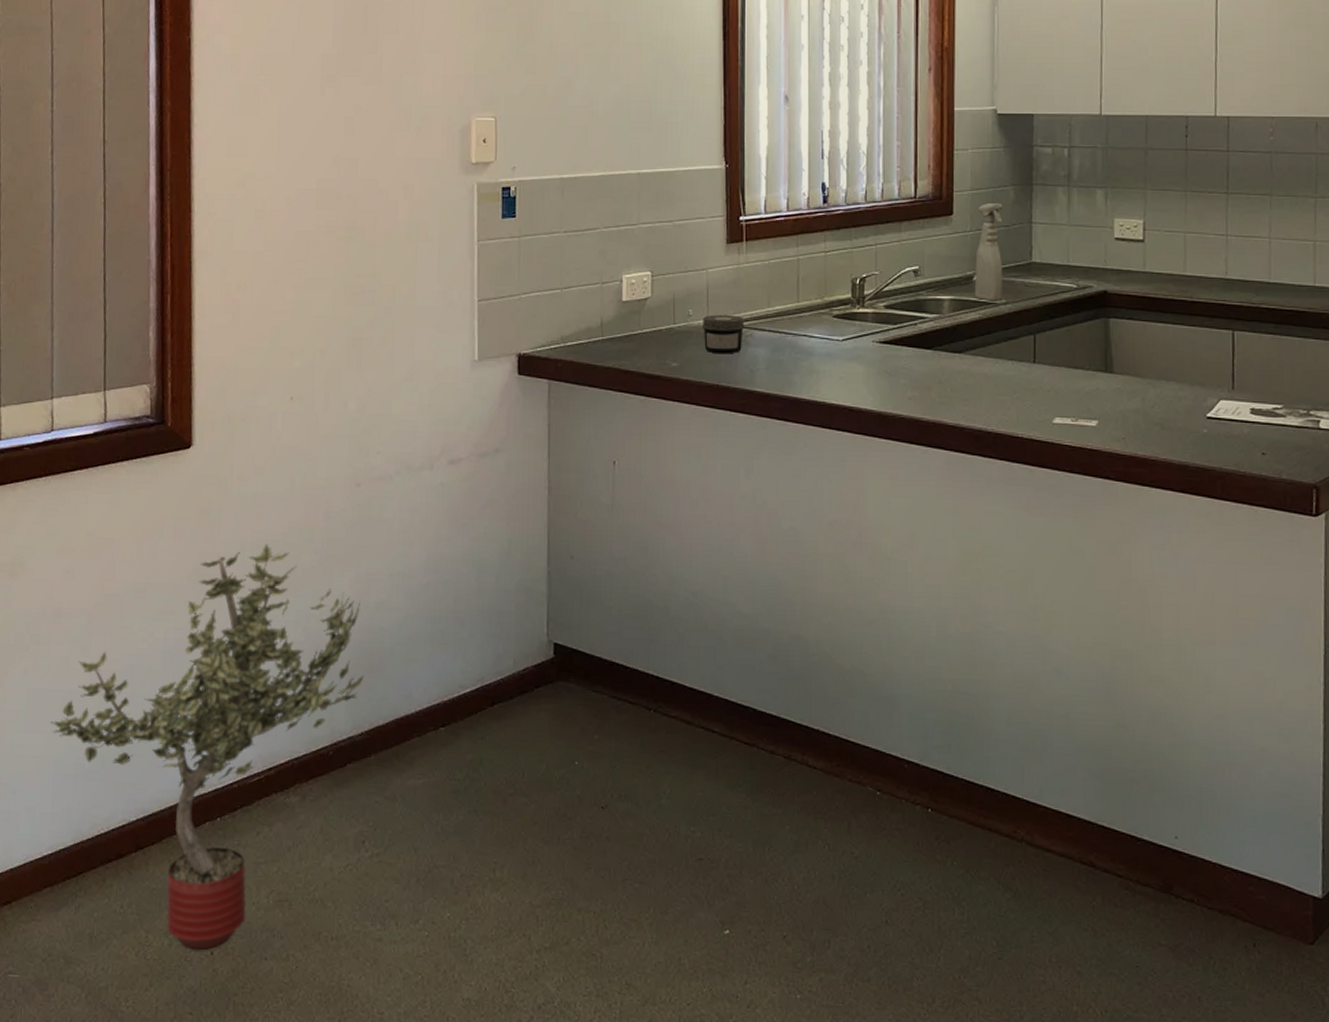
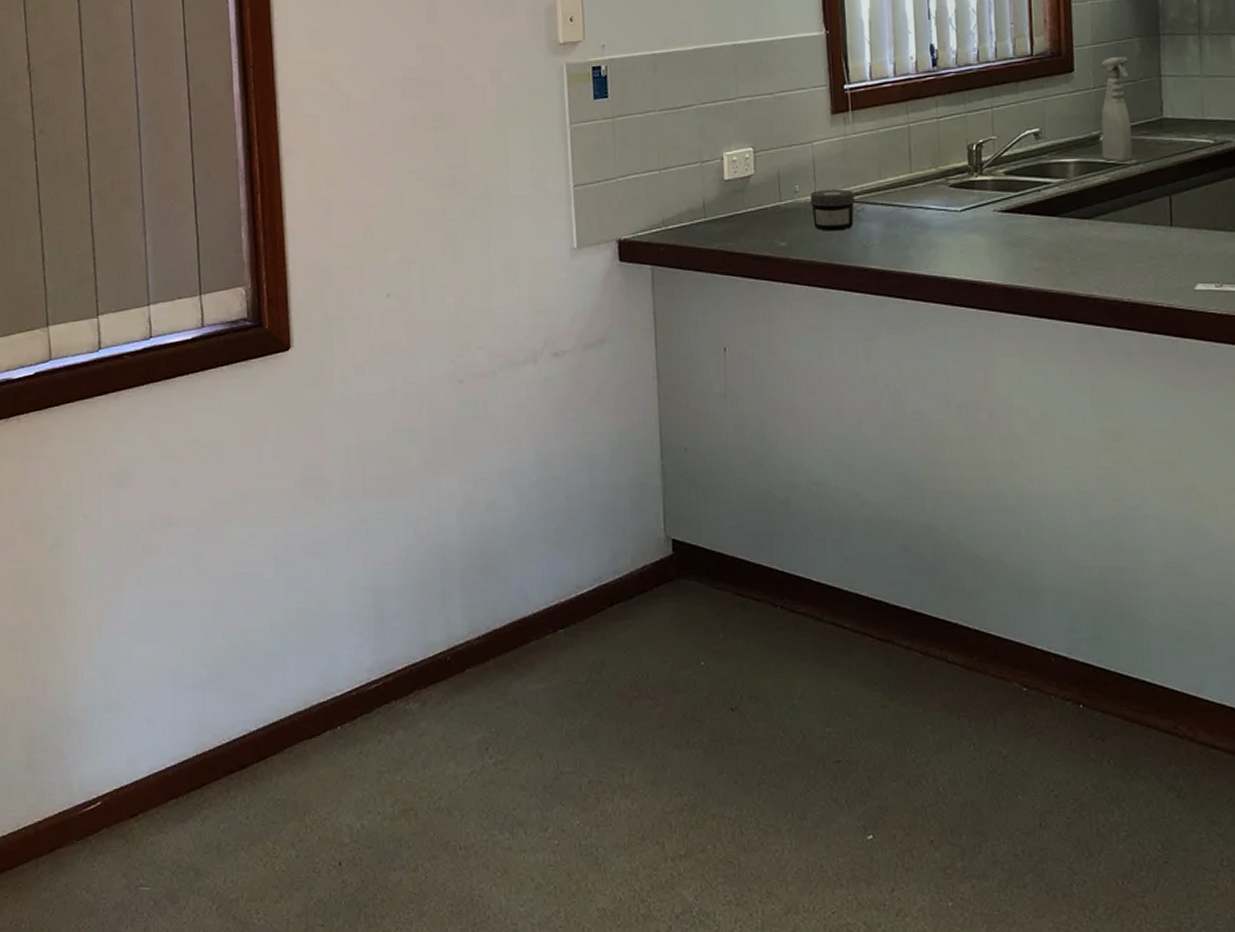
potted tree: present [51,543,365,951] -> none [167,445,479,862]

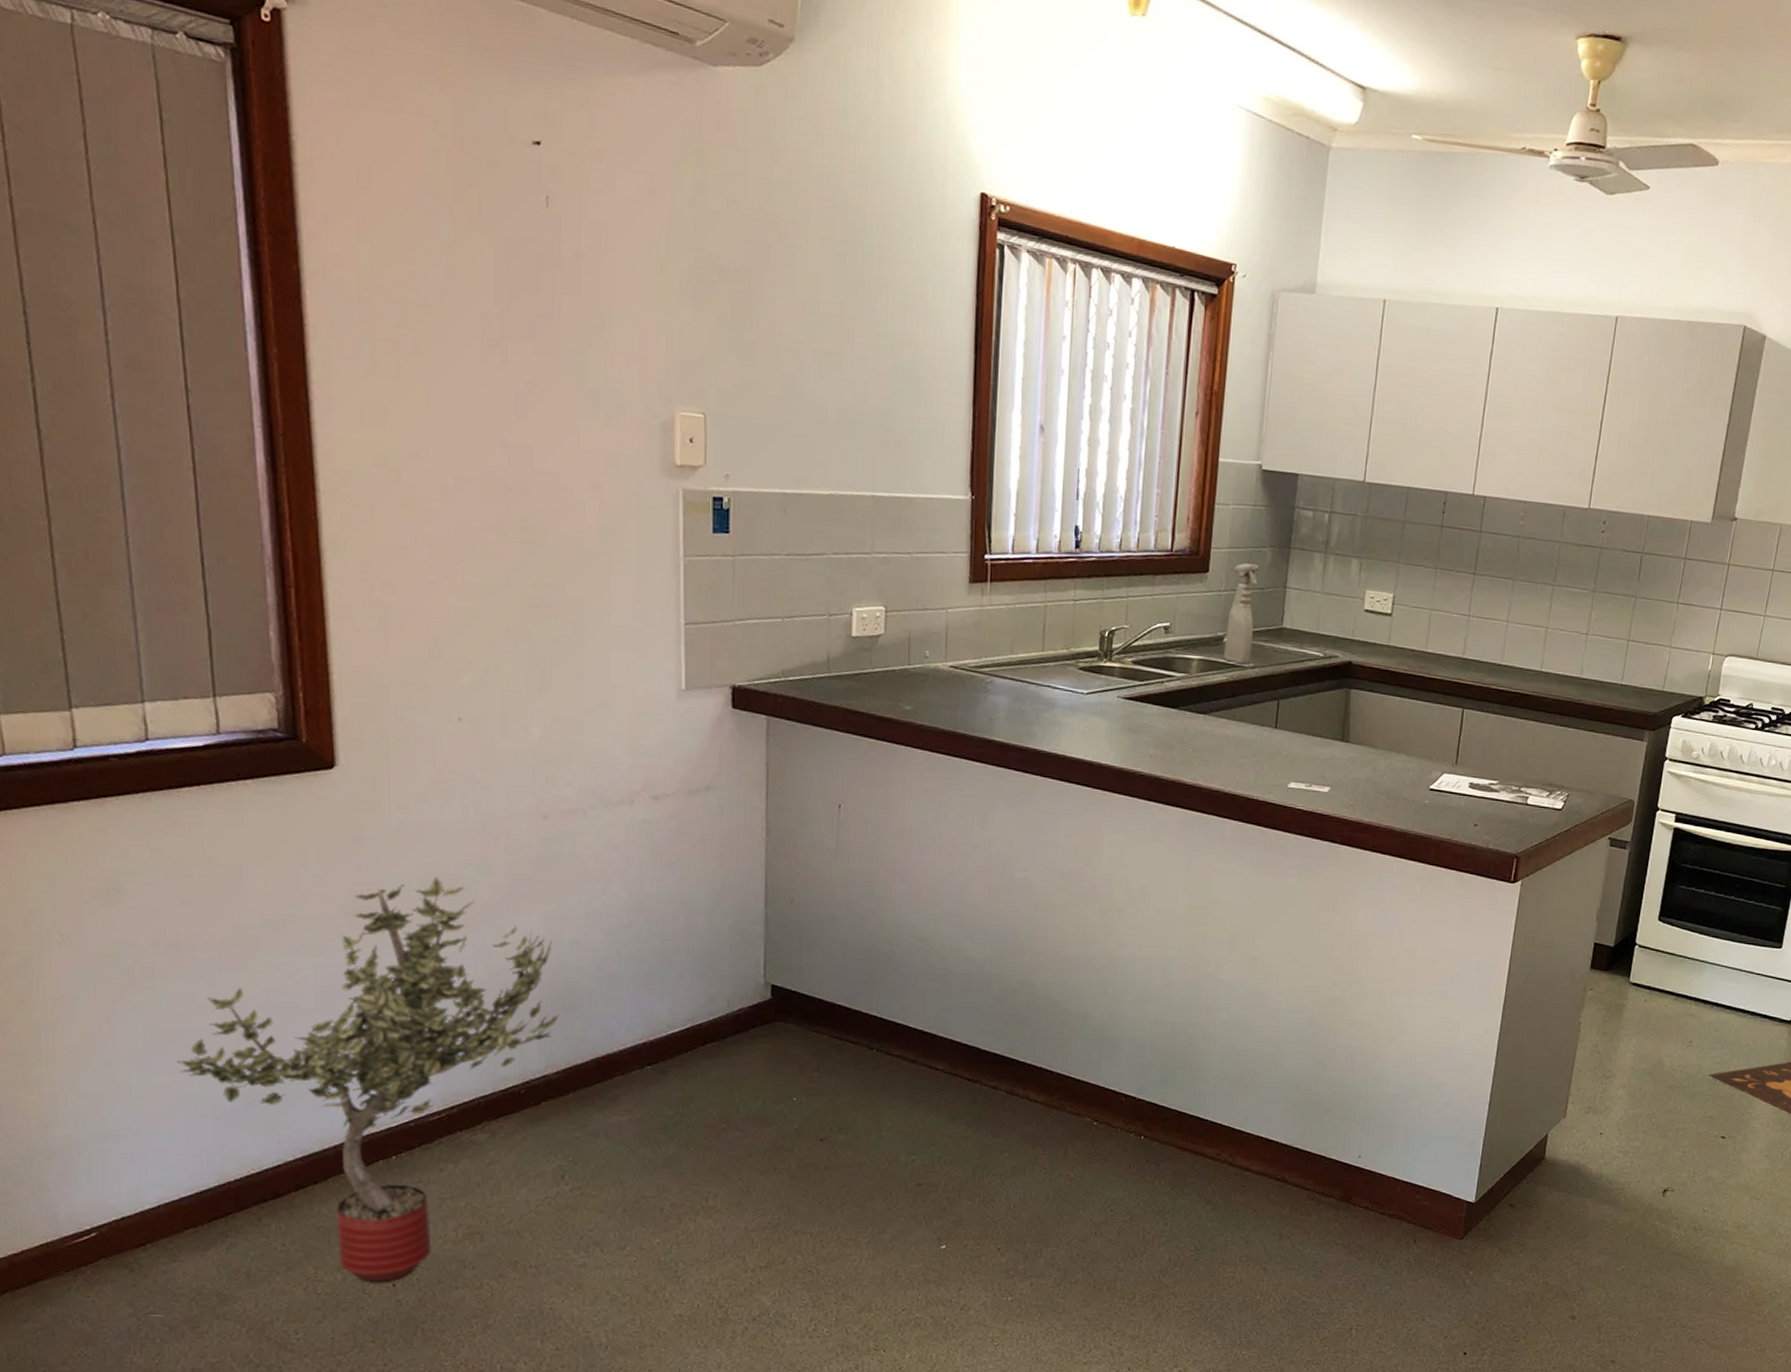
potted tree: none [167,445,479,862] -> present [177,876,559,1283]
jar: present [809,189,856,231] -> none [938,657,986,700]

